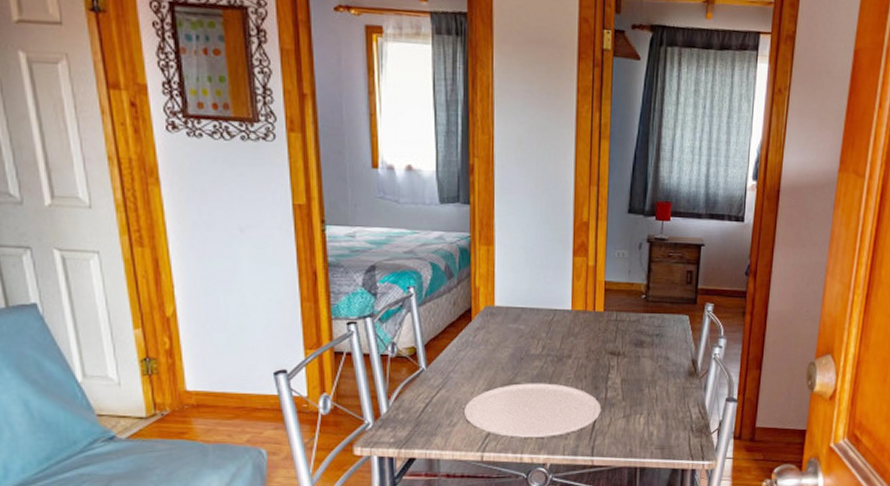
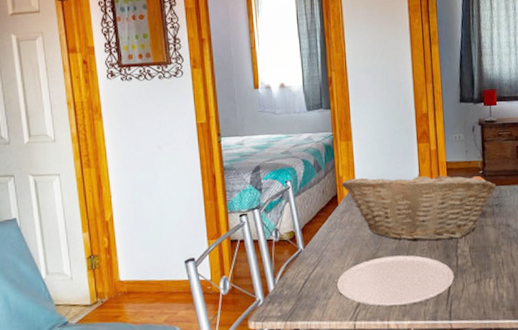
fruit basket: none [478,287,660,369] -> present [342,169,497,242]

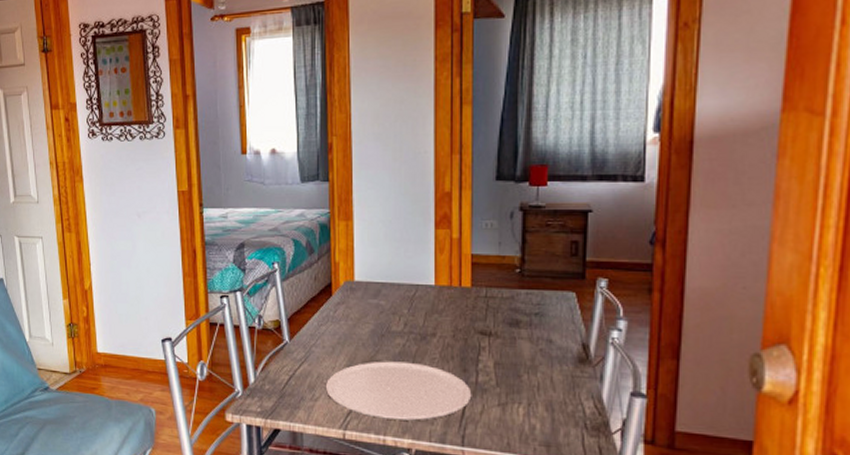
fruit basket: present [342,169,497,242] -> none [338,261,538,351]

